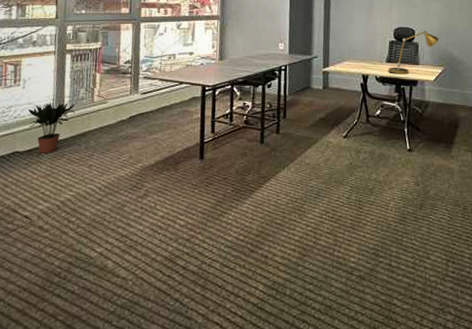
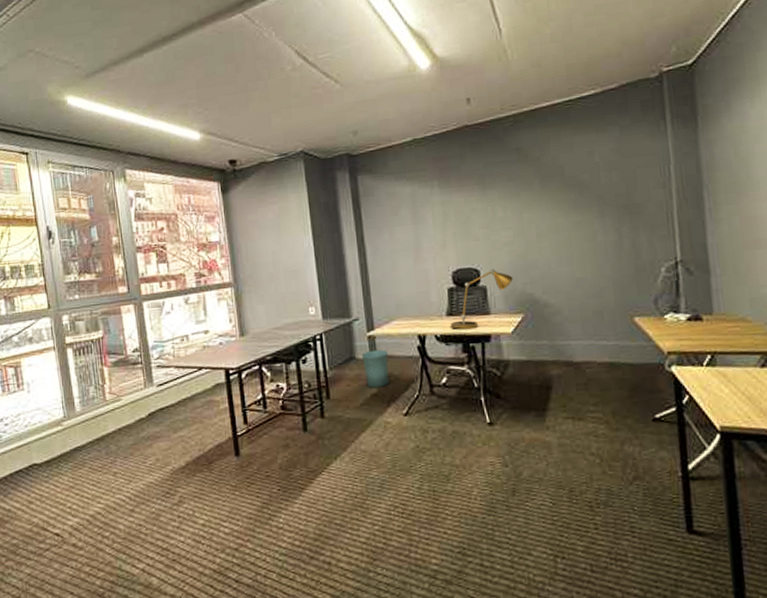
potted plant: present [27,102,76,153] -> none [37,404,89,464]
waste bin: none [316,82,338,113] -> present [361,349,390,388]

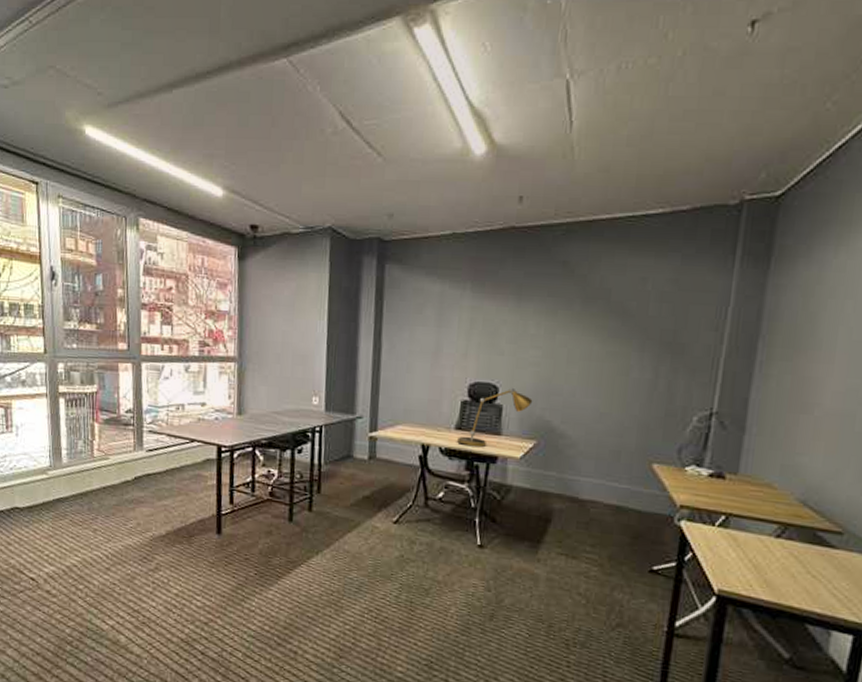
waste bin: present [361,349,390,388] -> none [359,451,388,491]

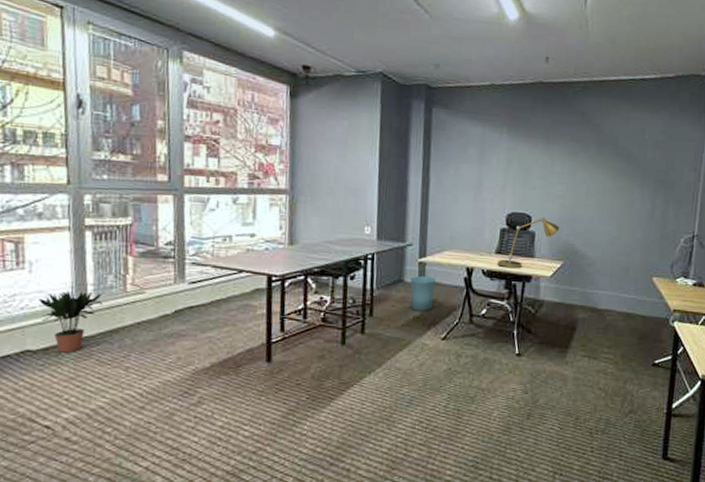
potted plant: none [23,453,75,512] -> present [37,290,103,353]
waste bin: none [359,451,388,491] -> present [409,275,436,311]

